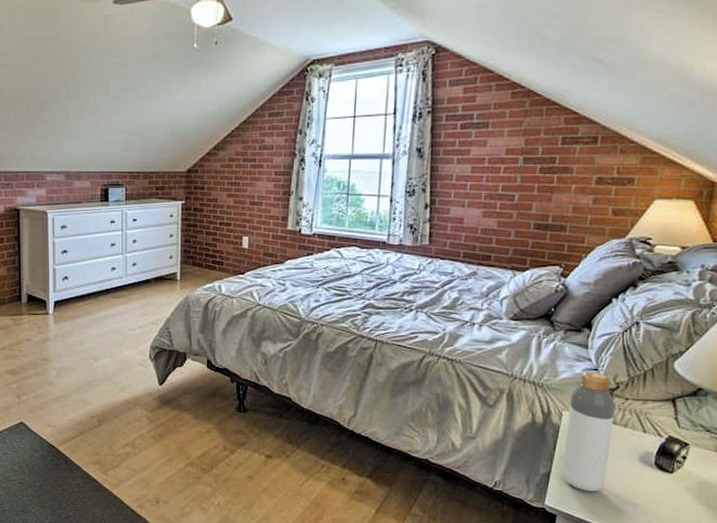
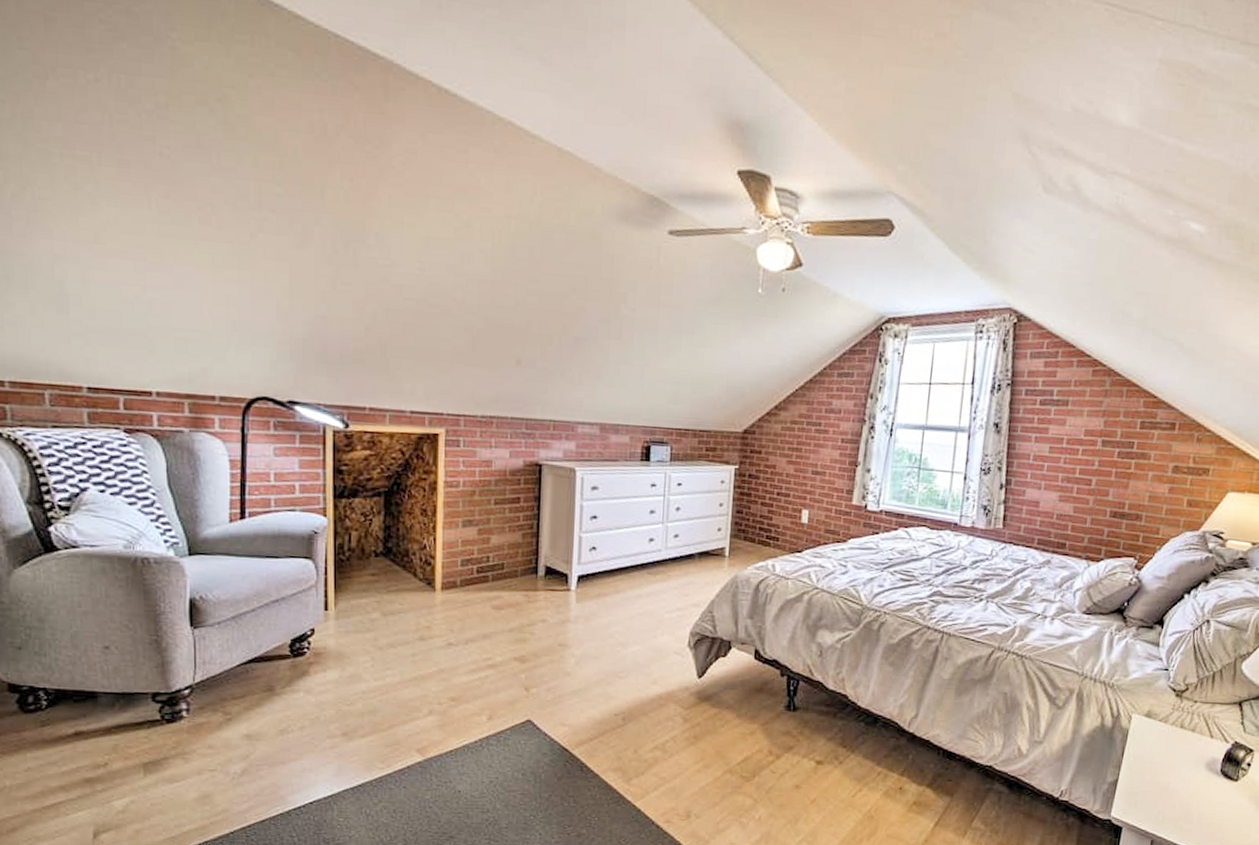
bottle: present [560,371,616,492] -> none [1128,671,1185,802]

